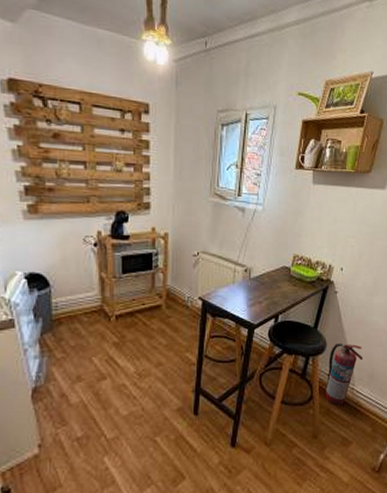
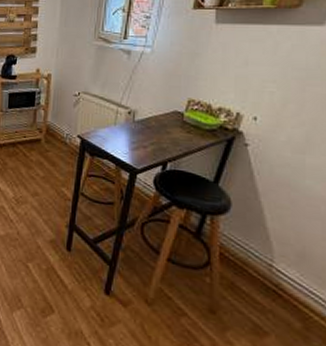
fire extinguisher: present [325,342,364,406] -> none [228,204,289,282]

